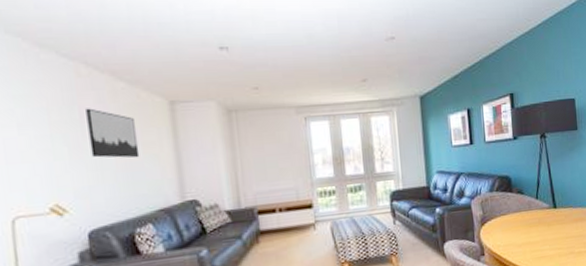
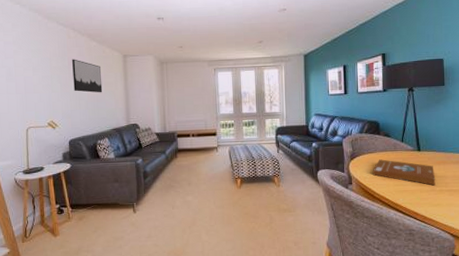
book: none [507,221,574,248] -> present [373,159,436,186]

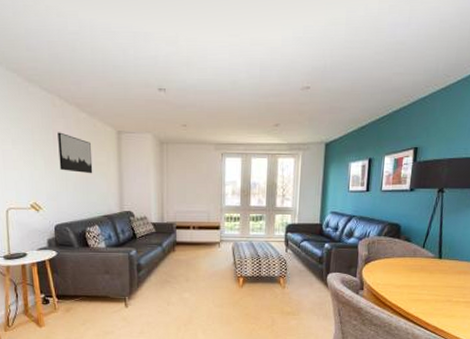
book: present [373,159,436,186] -> none [387,265,454,296]

